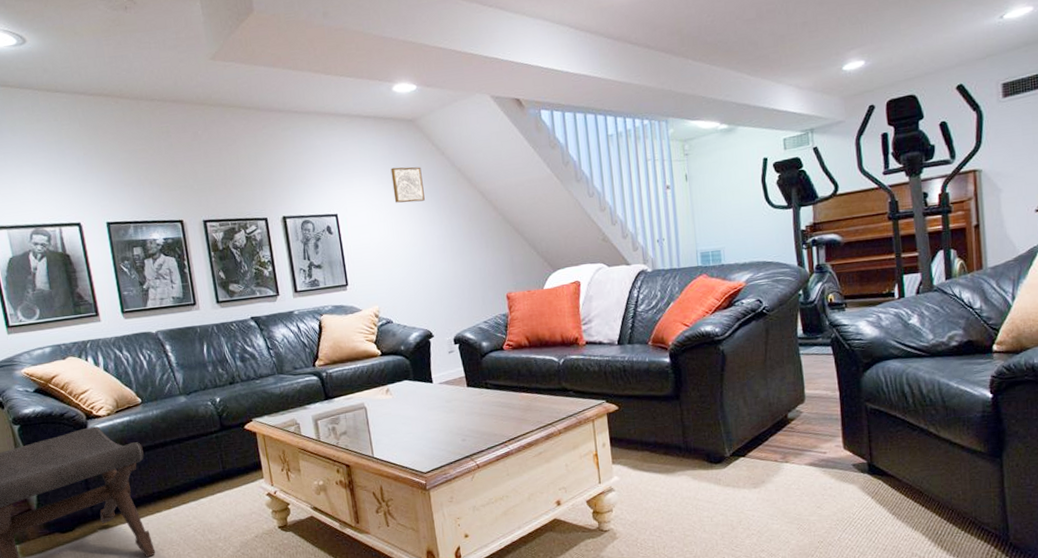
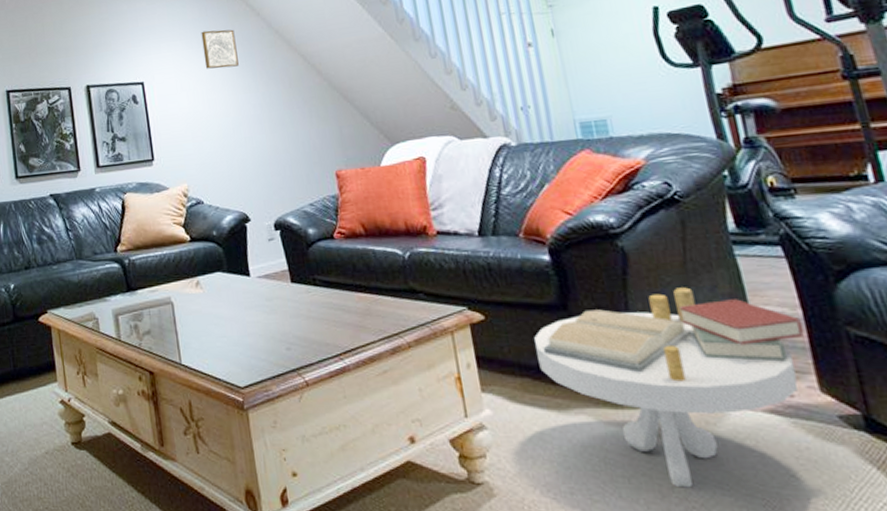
side table: none [654,379,838,521] -> present [534,287,804,488]

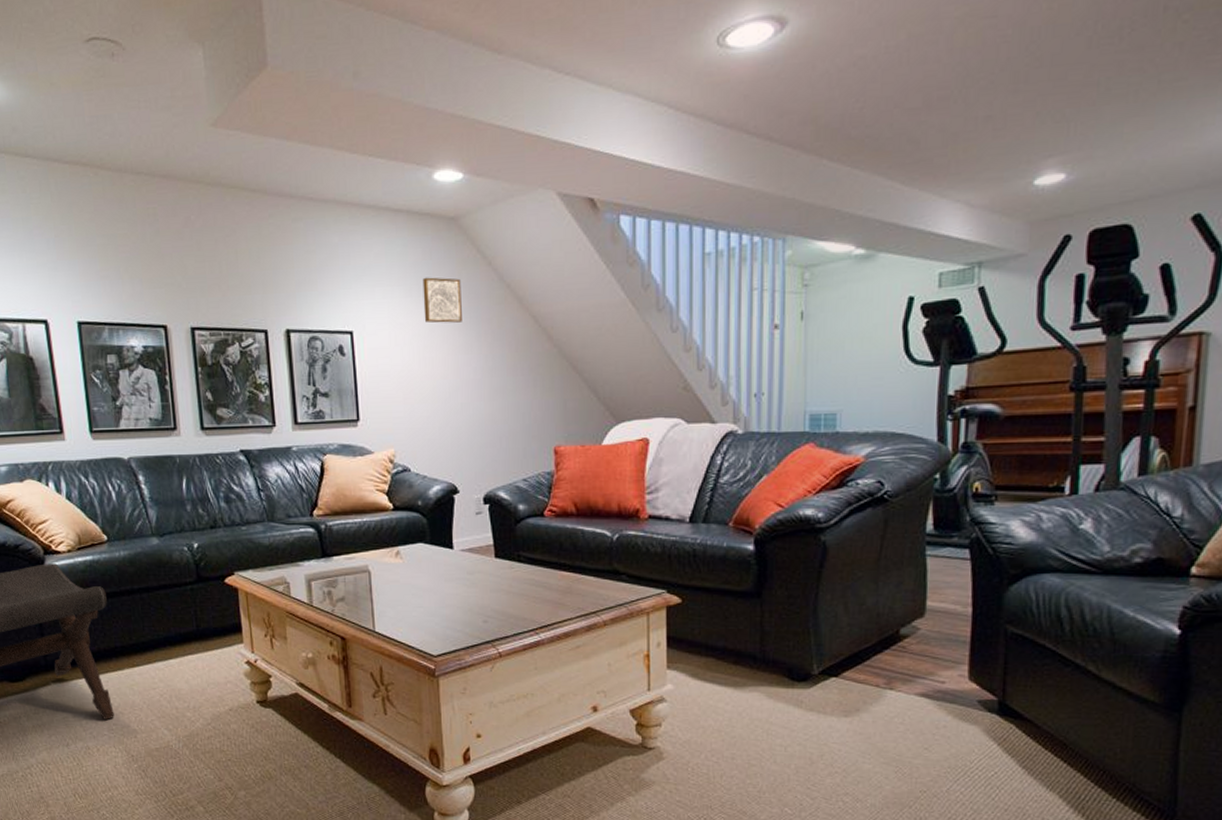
side table: present [534,287,804,488] -> none [725,582,969,756]

